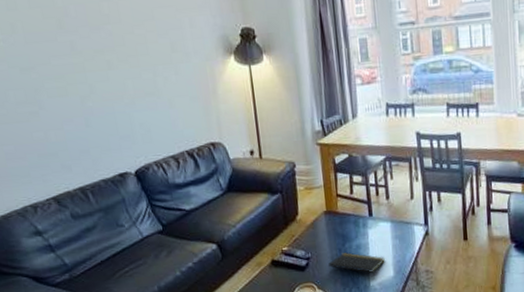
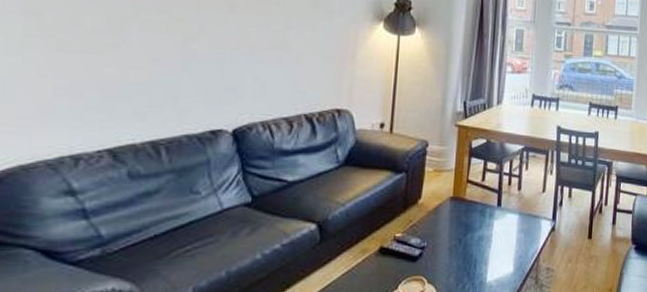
notepad: present [328,252,385,276] -> none [444,244,507,271]

